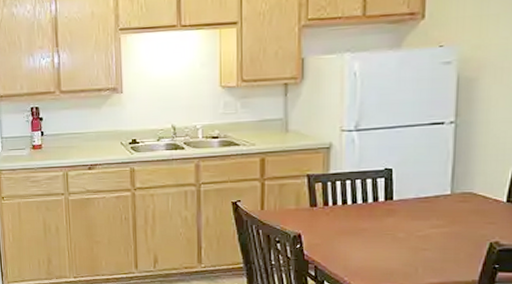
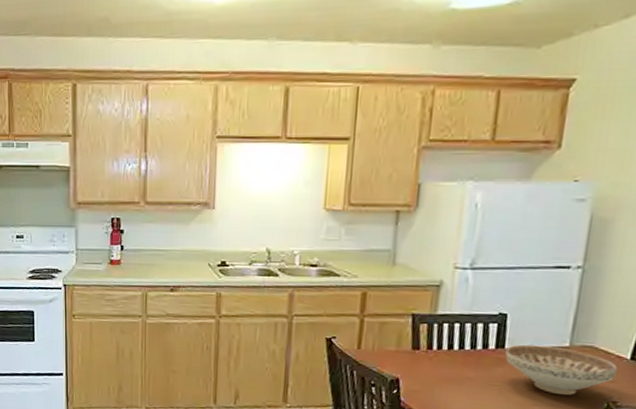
decorative bowl: none [394,195,496,239] -> present [505,344,617,396]

